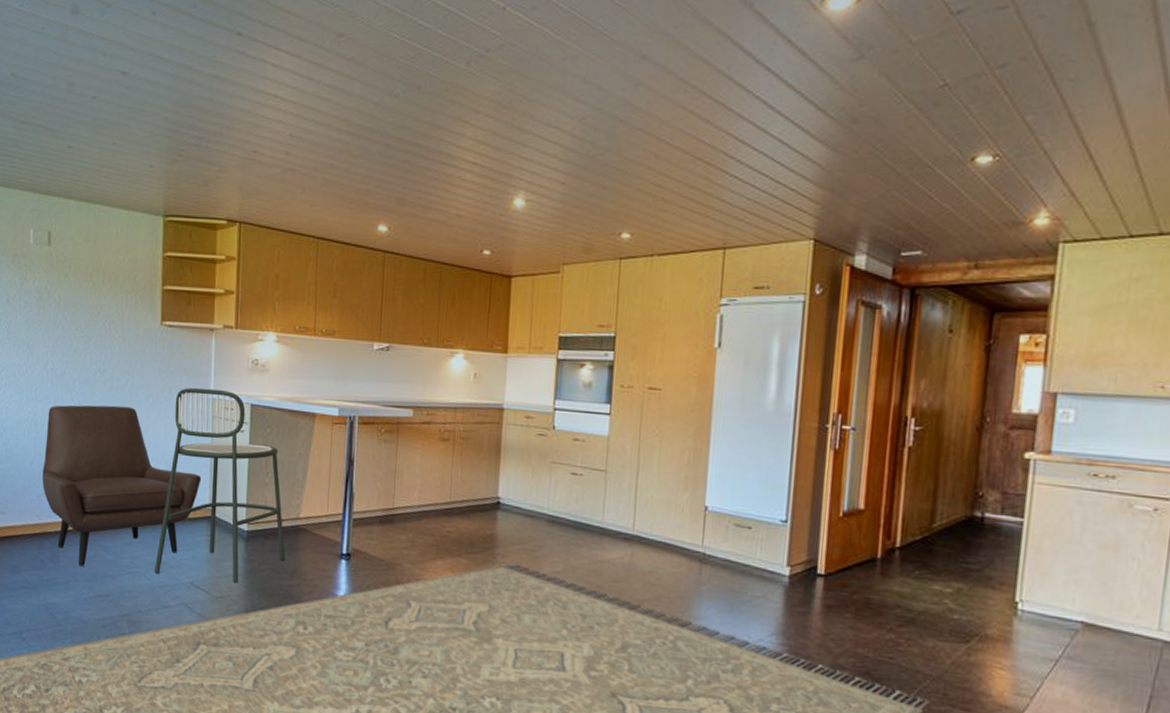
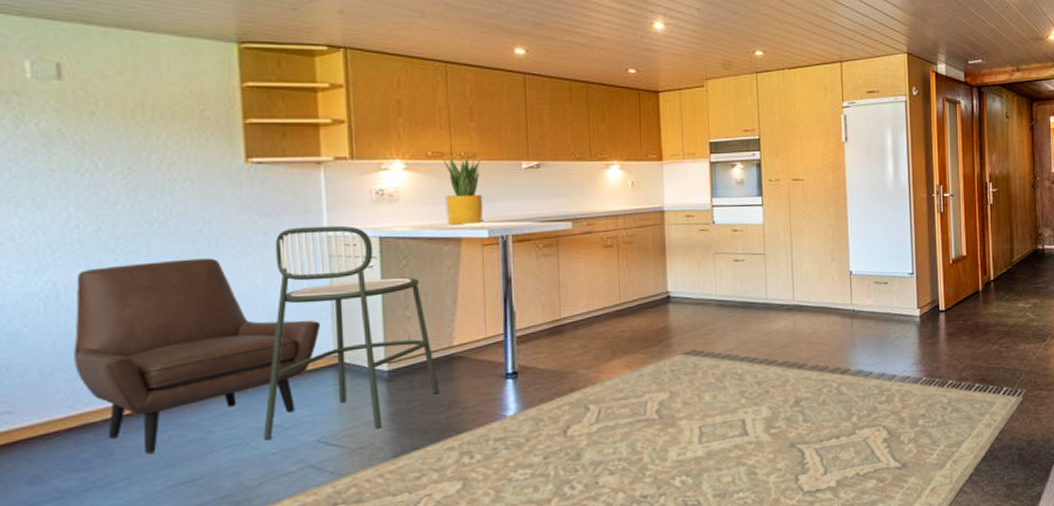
planter: none [305,332,339,401] -> present [443,156,484,224]

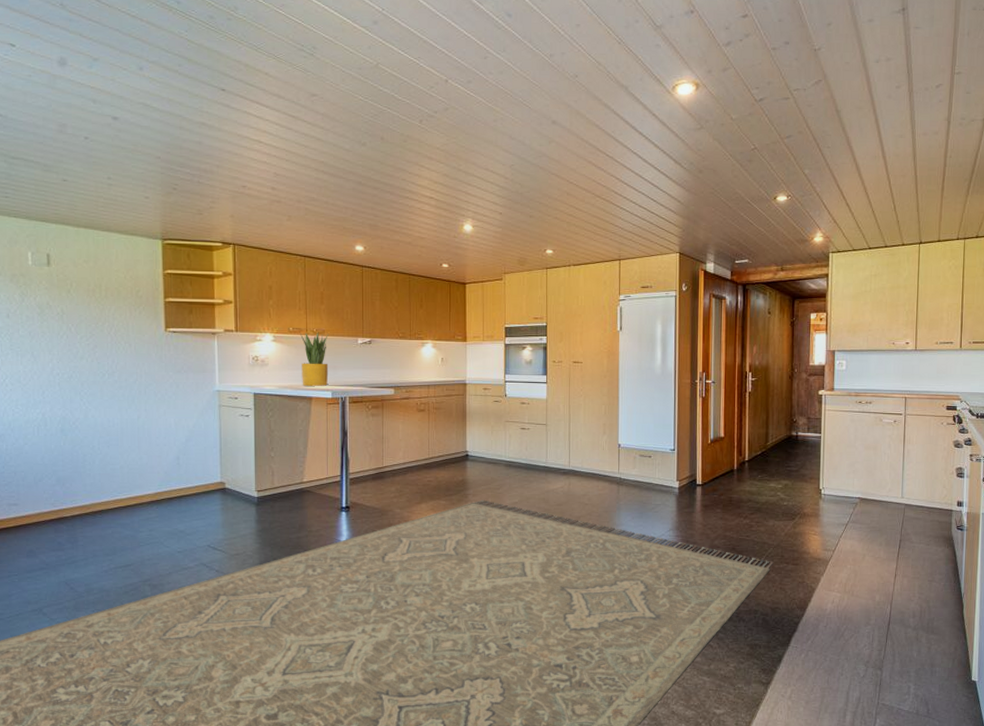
chair: present [74,258,321,455] -> none [55,402,213,544]
bar stool: present [264,225,439,441] -> none [173,382,293,542]

